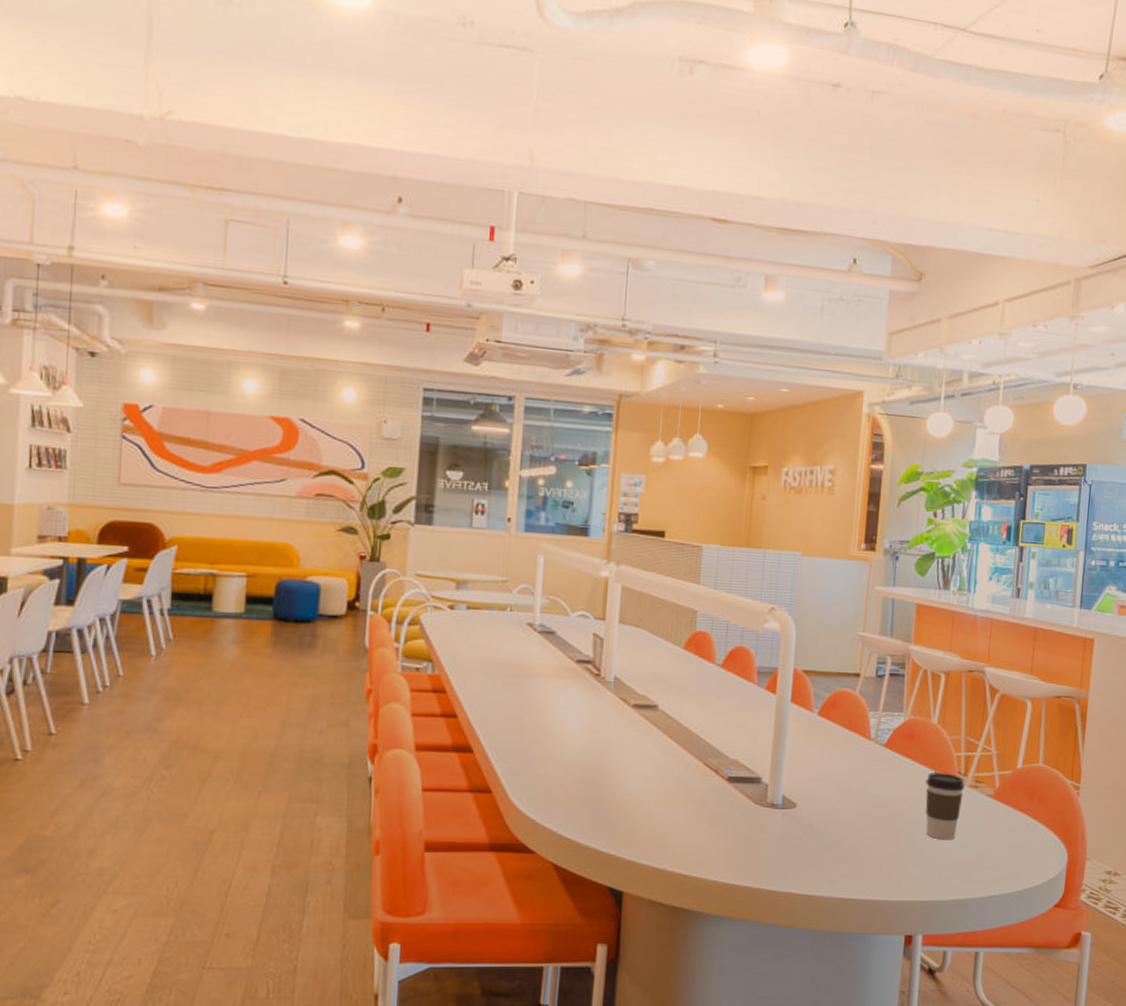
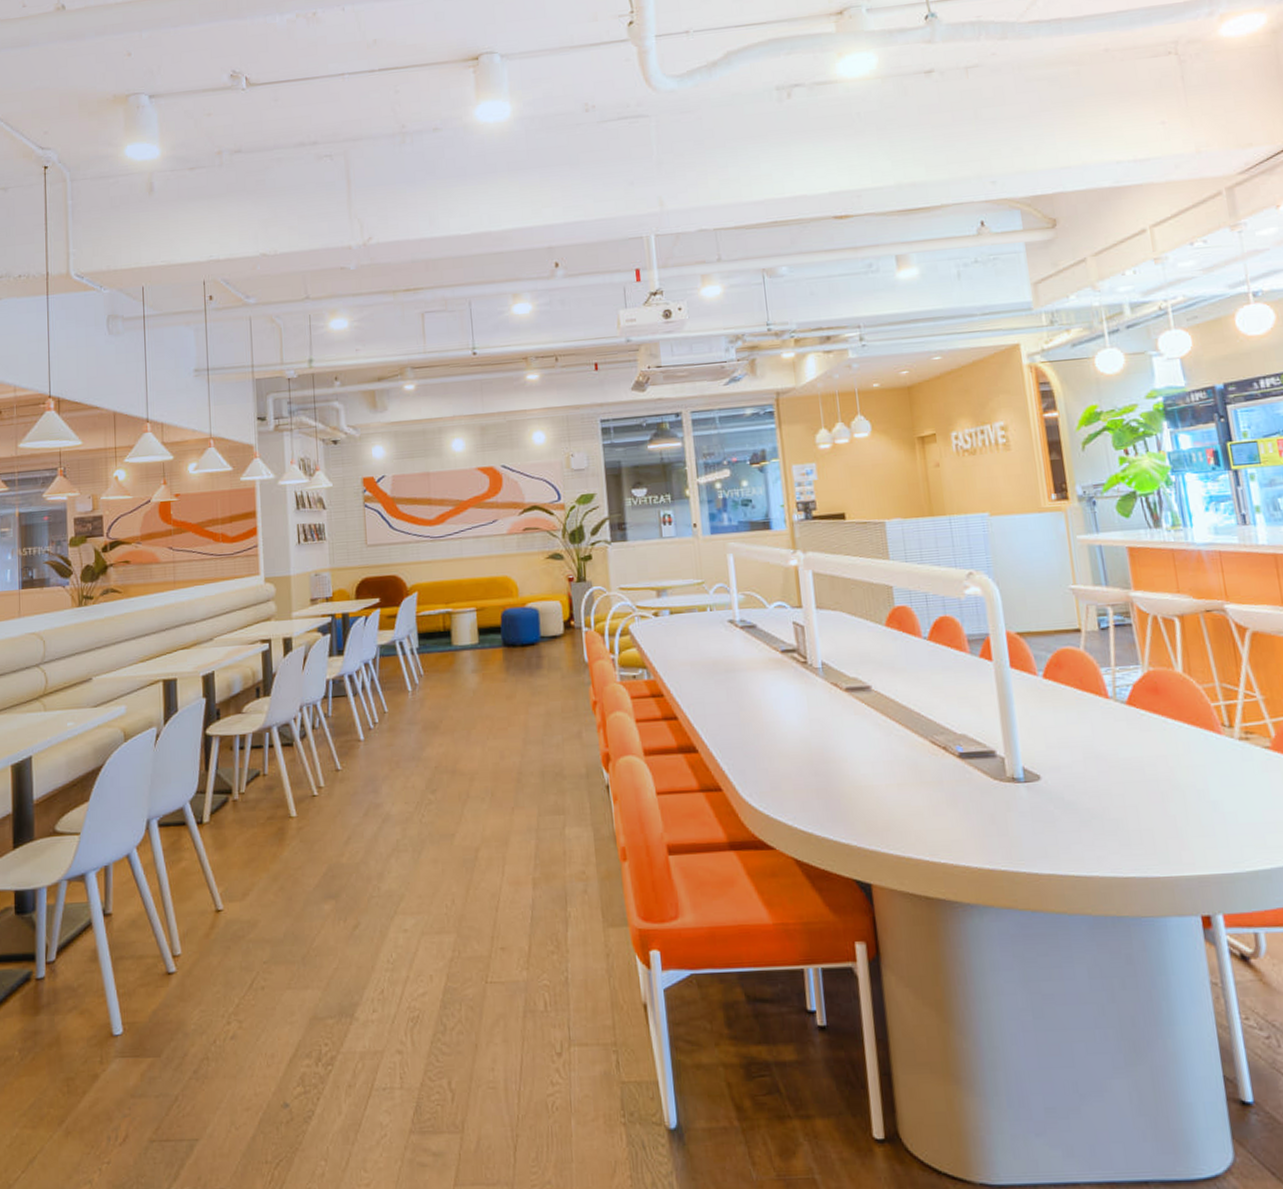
coffee cup: present [925,773,965,840] -> none [1184,726,1236,803]

